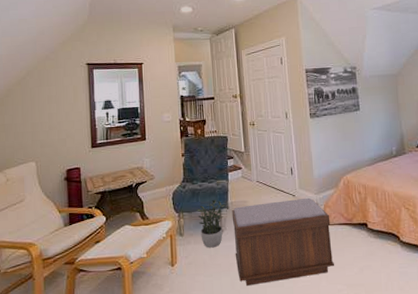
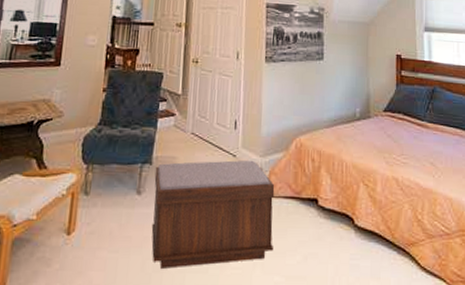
potted plant: present [196,200,226,248] -> none [111,152,149,215]

